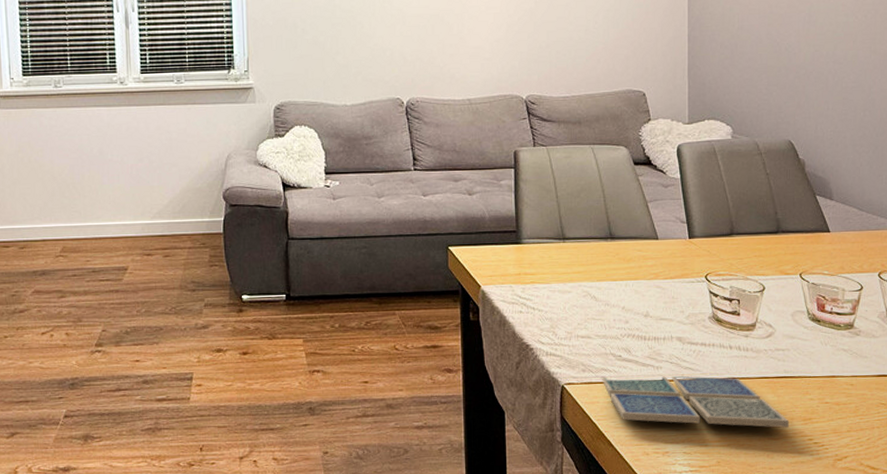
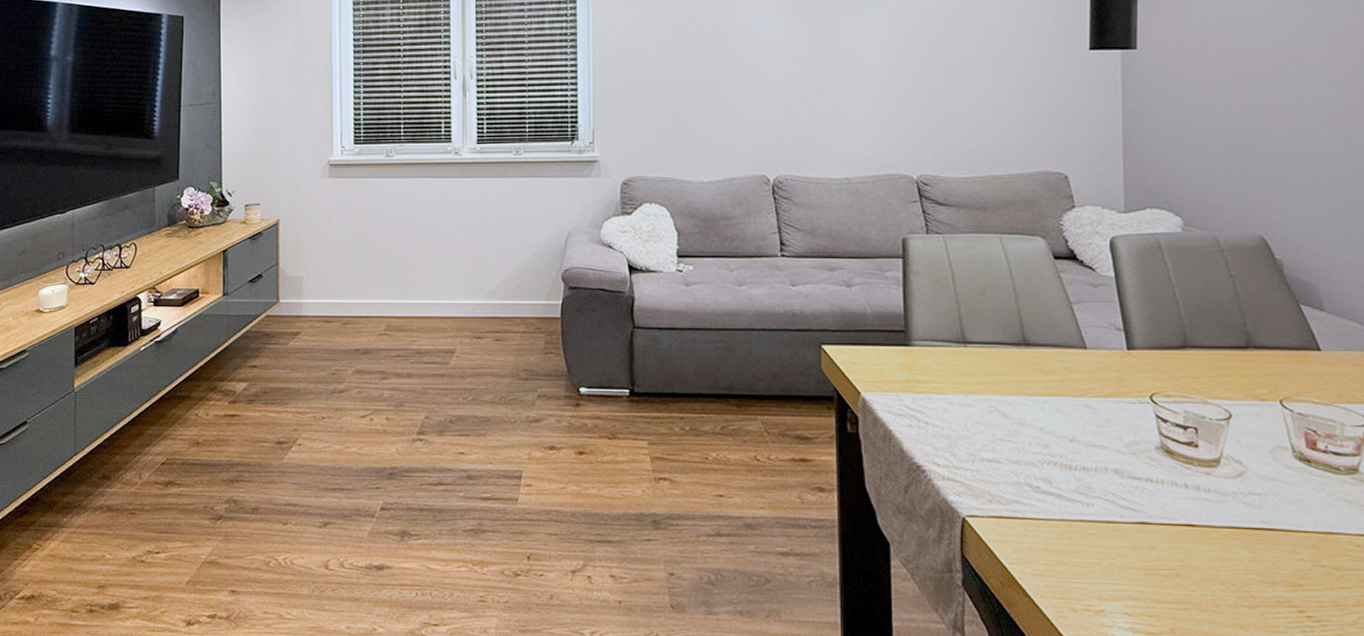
drink coaster: present [602,376,789,428] -> none [1014,510,1270,593]

